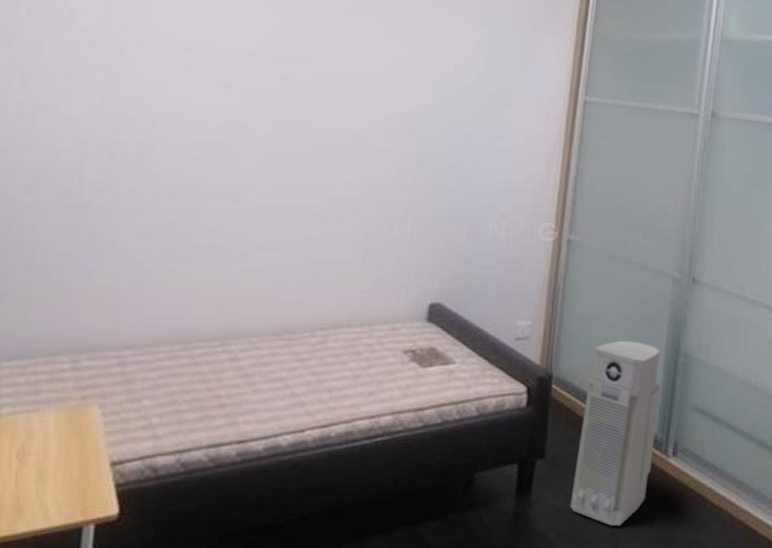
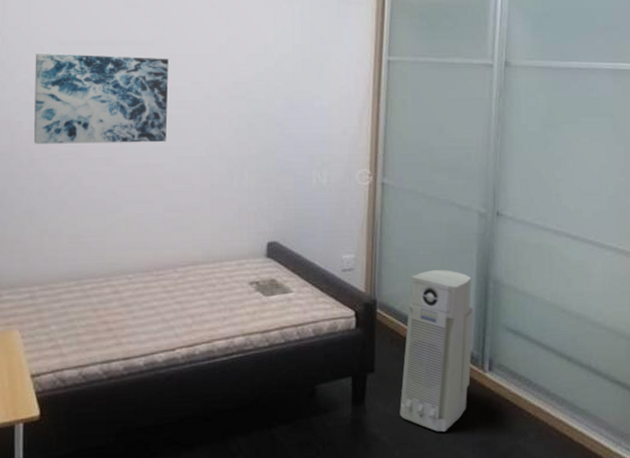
wall art: none [140,59,324,179] -> present [34,54,169,144]

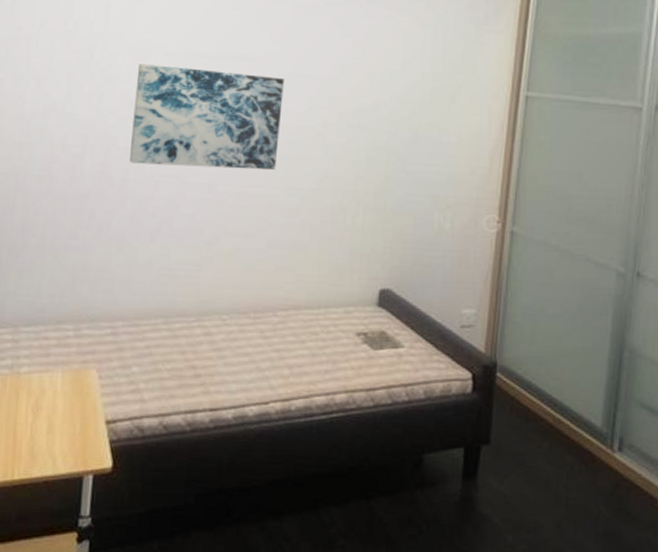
air purifier: present [400,270,474,432] -> none [515,333,605,517]

